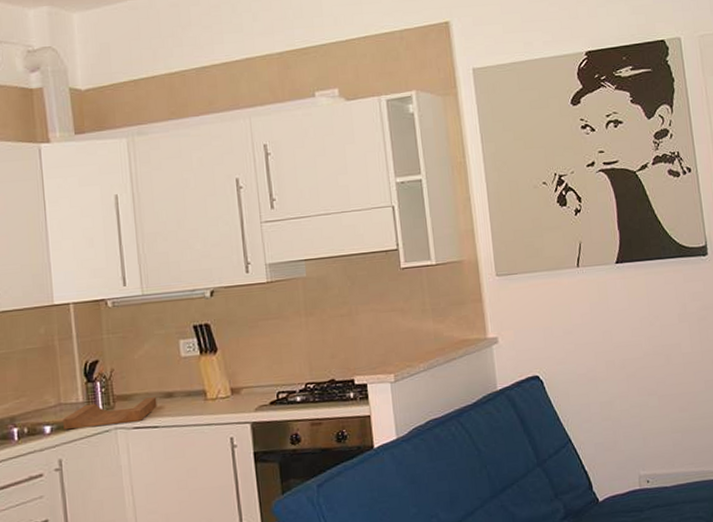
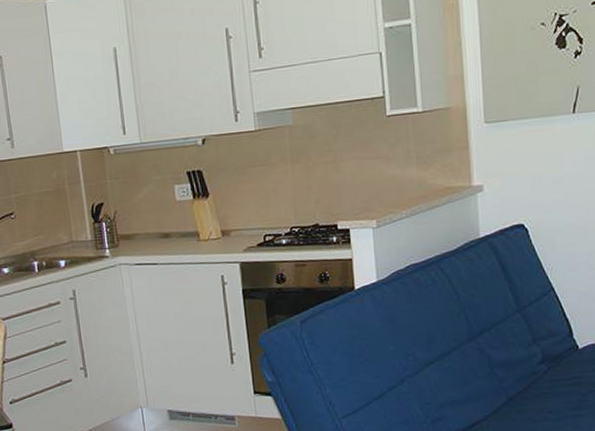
cutting board: present [63,397,157,430] -> none [75,237,156,265]

